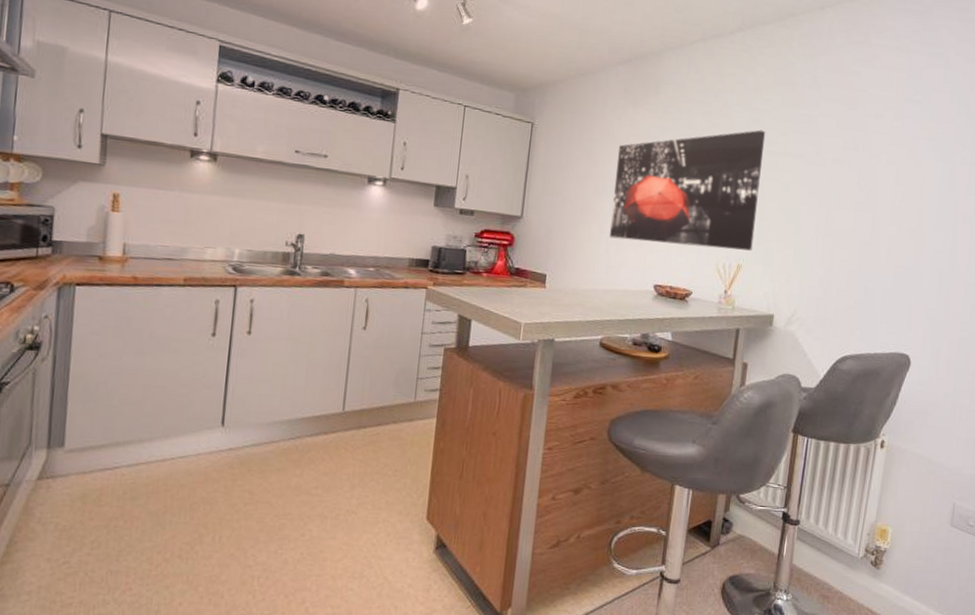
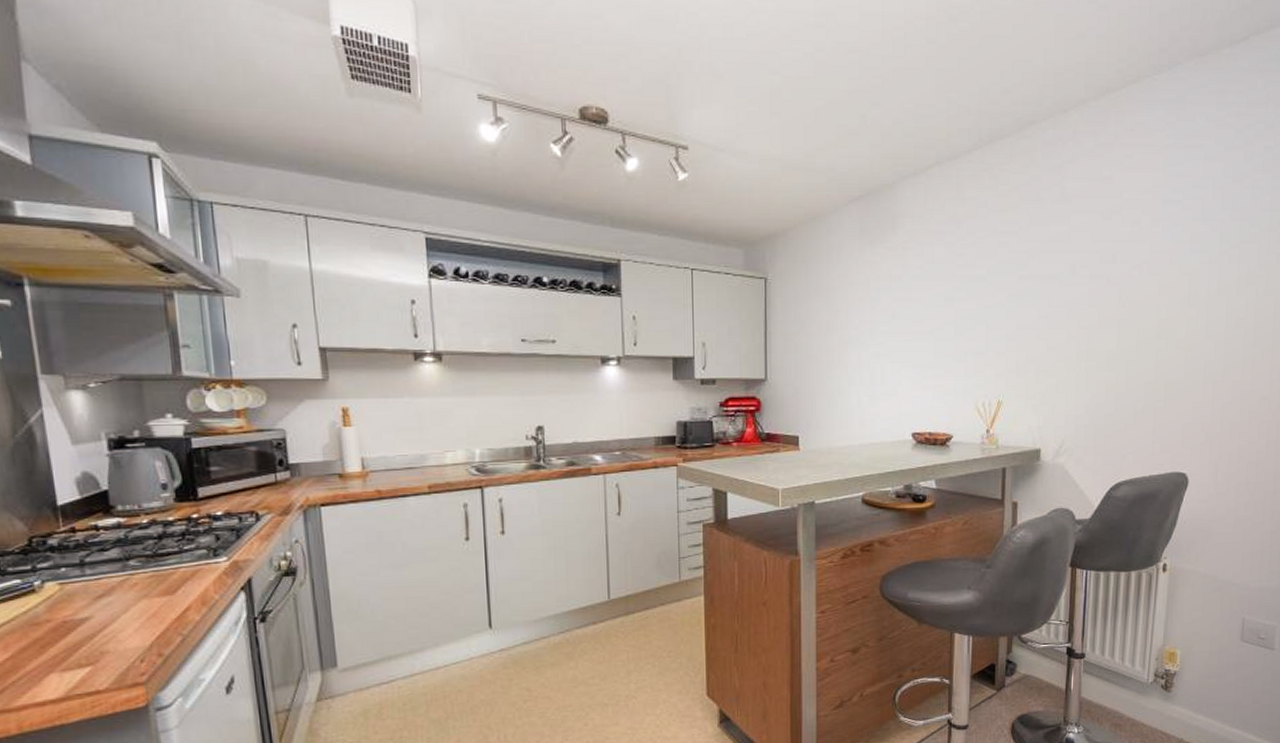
wall art: present [610,130,766,251] -> none [859,254,1016,390]

